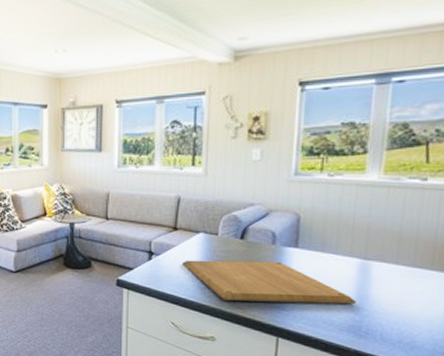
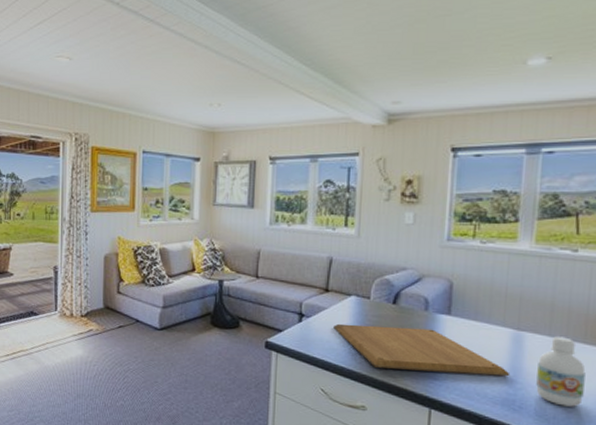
bottle: none [382,264,432,331] -> present [536,336,586,407]

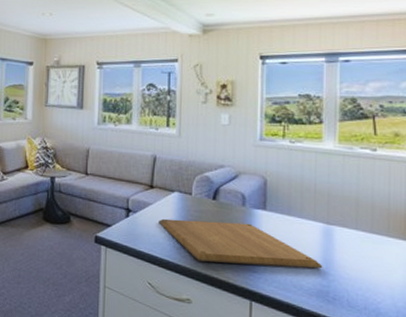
bottle: present [536,336,586,407] -> none [347,230,391,298]

